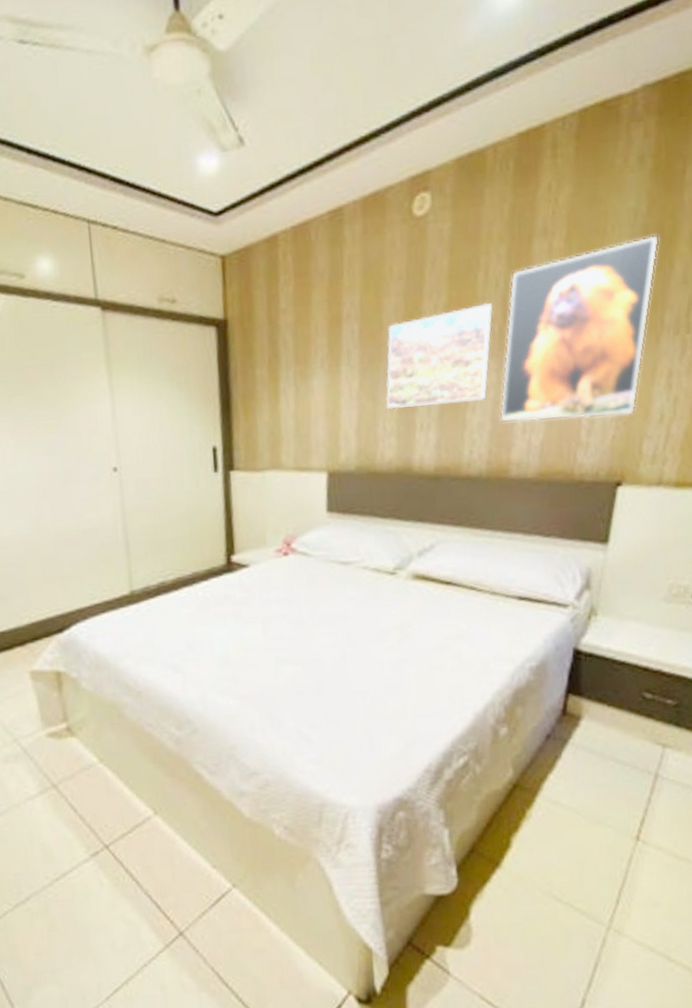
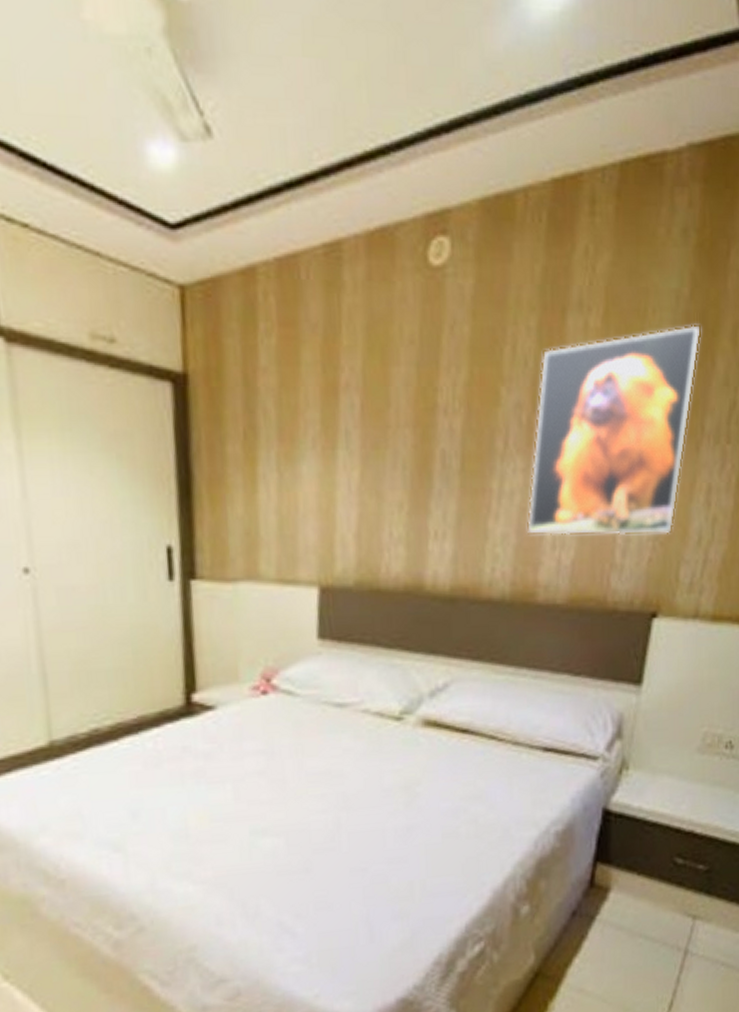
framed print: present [386,302,493,409] -> none [393,385,521,510]

